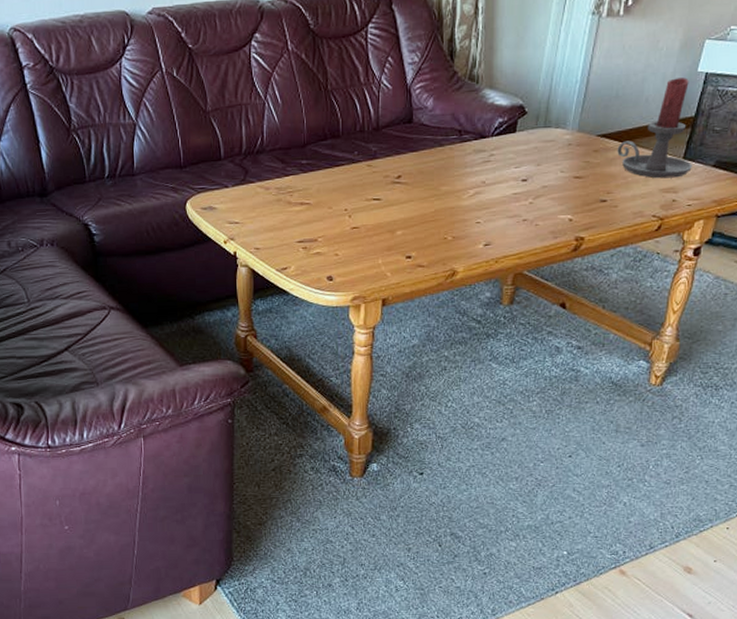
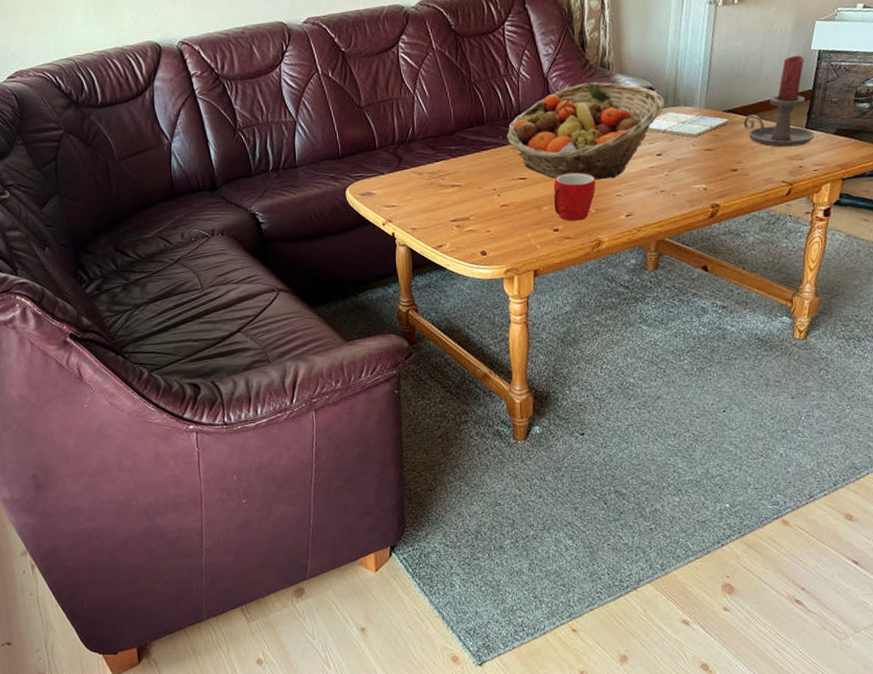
fruit basket: none [362,96,535,205] -> present [506,82,665,180]
mug: none [408,196,455,249] -> present [553,172,596,222]
drink coaster: none [514,133,602,162] -> present [647,112,728,137]

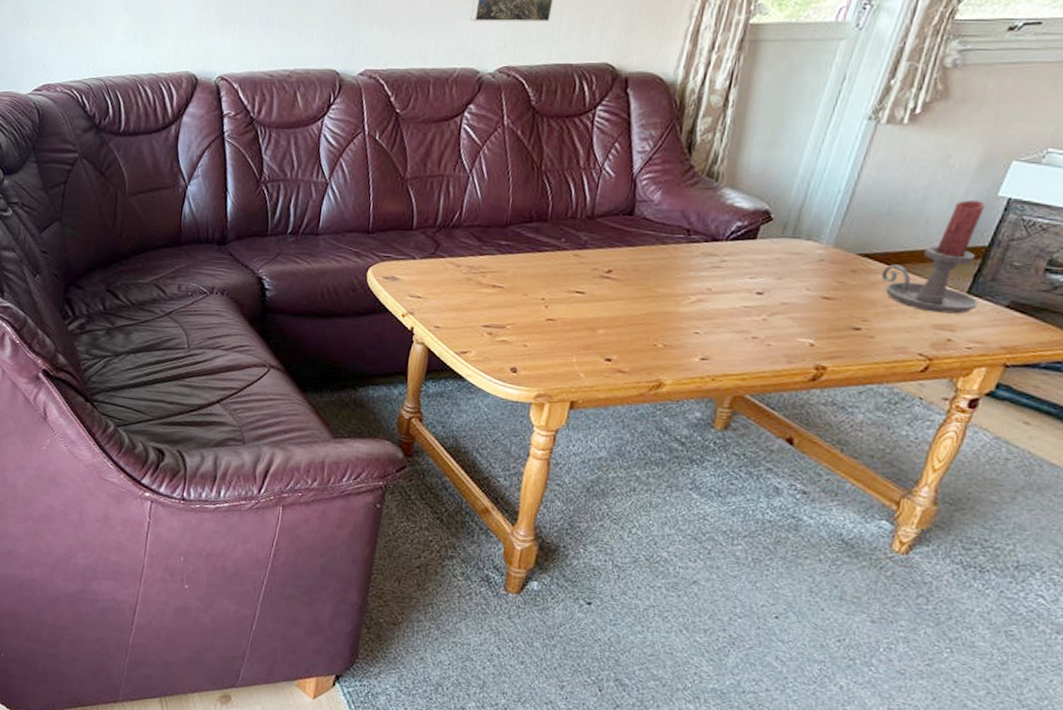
fruit basket: present [506,82,665,180] -> none [570,192,781,312]
mug: present [553,172,596,222] -> none [611,295,671,355]
drink coaster: present [647,112,728,137] -> none [751,243,862,279]

